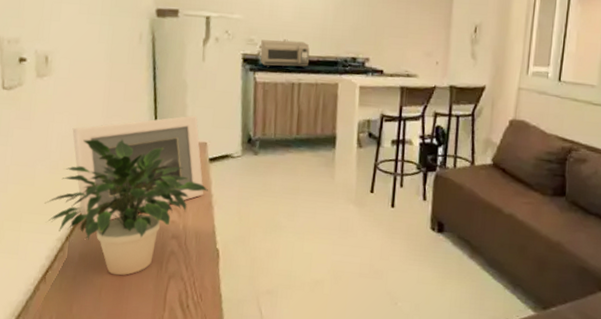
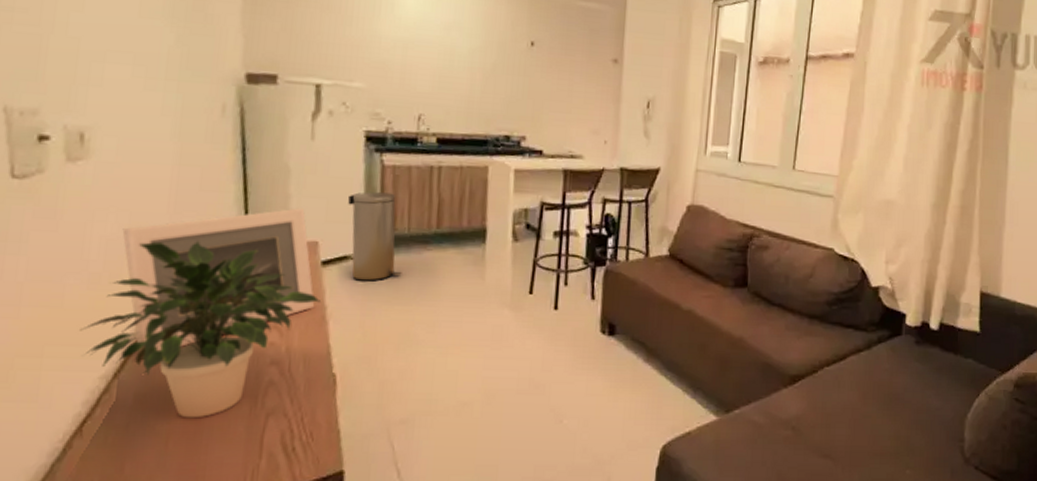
pedal bin: none [229,103,269,177] -> present [348,191,402,282]
microwave: present [260,40,310,68] -> none [388,114,452,148]

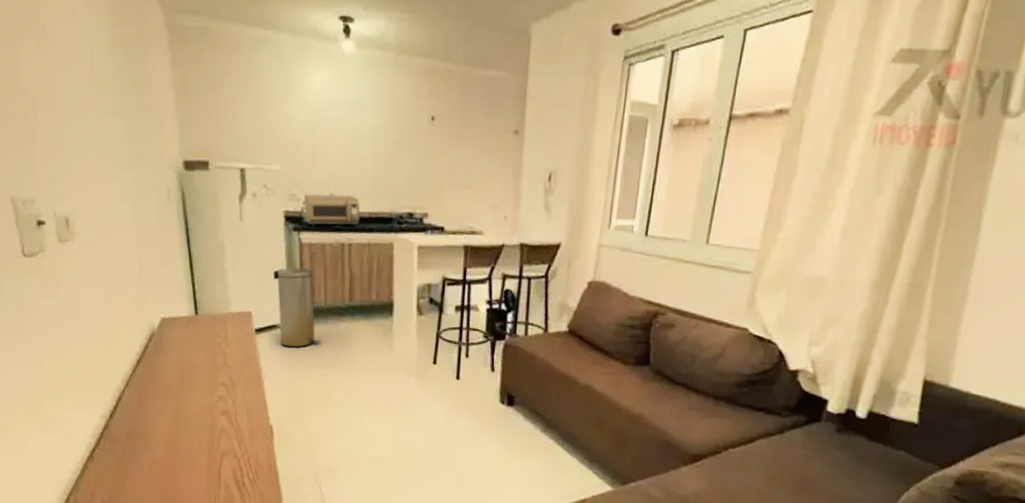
potted plant: present [80,240,320,419] -> none [83,309,256,454]
picture frame: present [122,208,315,352] -> none [104,282,252,399]
microwave: none [388,114,452,148] -> present [304,194,360,226]

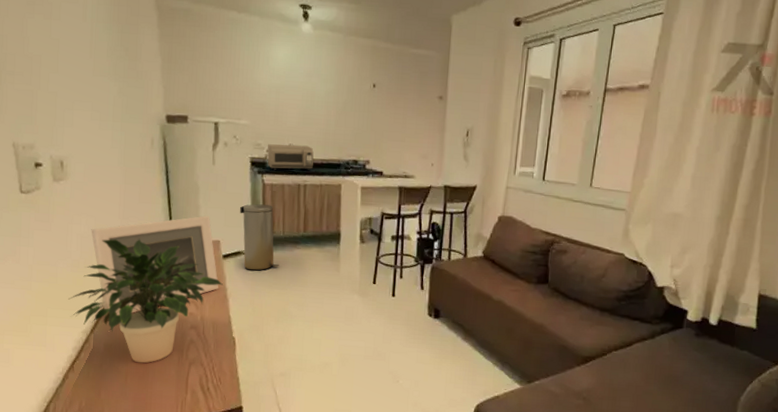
potted plant: none [83,309,256,454] -> present [68,238,223,364]
picture frame: none [104,282,252,399] -> present [91,215,219,316]

